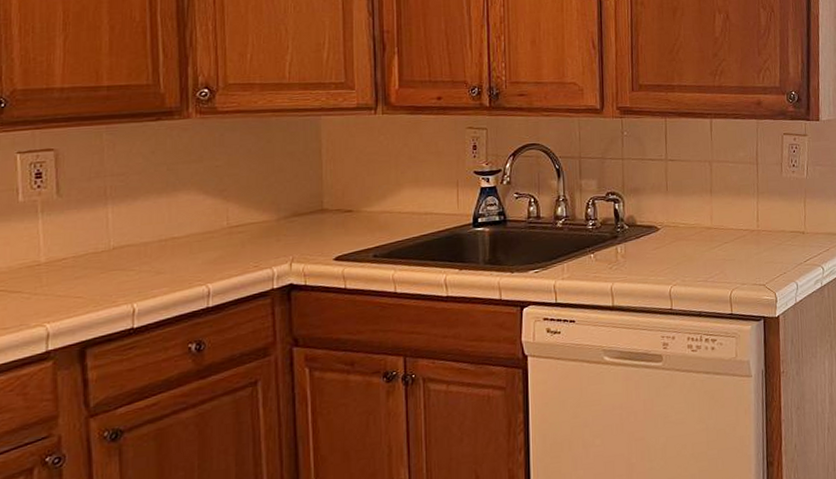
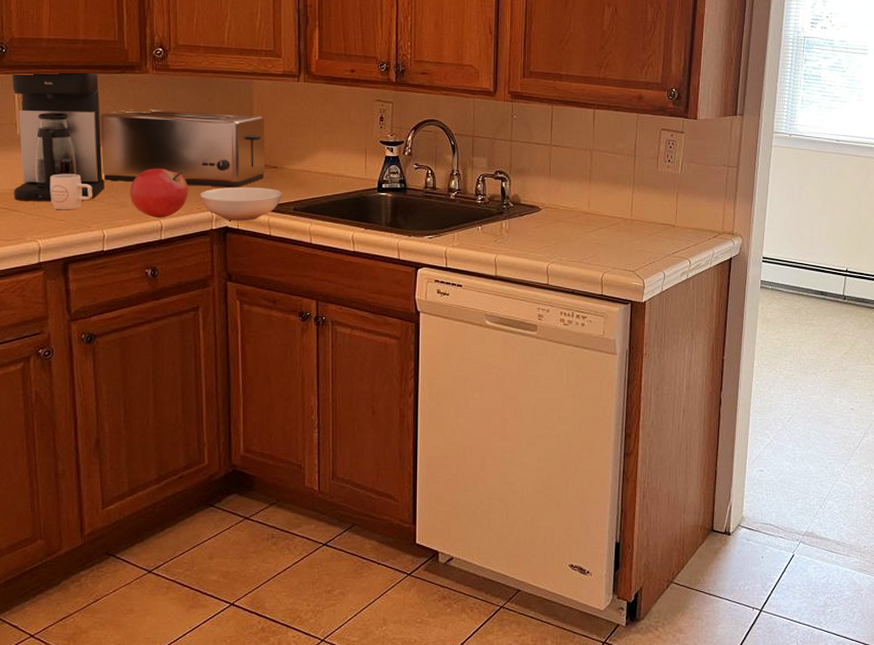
coffee maker: none [12,123,135,281] -> present [11,73,105,202]
mug: none [62,240,120,286] -> present [49,173,93,210]
toaster: none [129,155,337,246] -> present [100,109,265,188]
fruit: none [167,224,243,283] -> present [130,168,189,218]
bowl: none [256,235,359,277] -> present [199,187,282,222]

